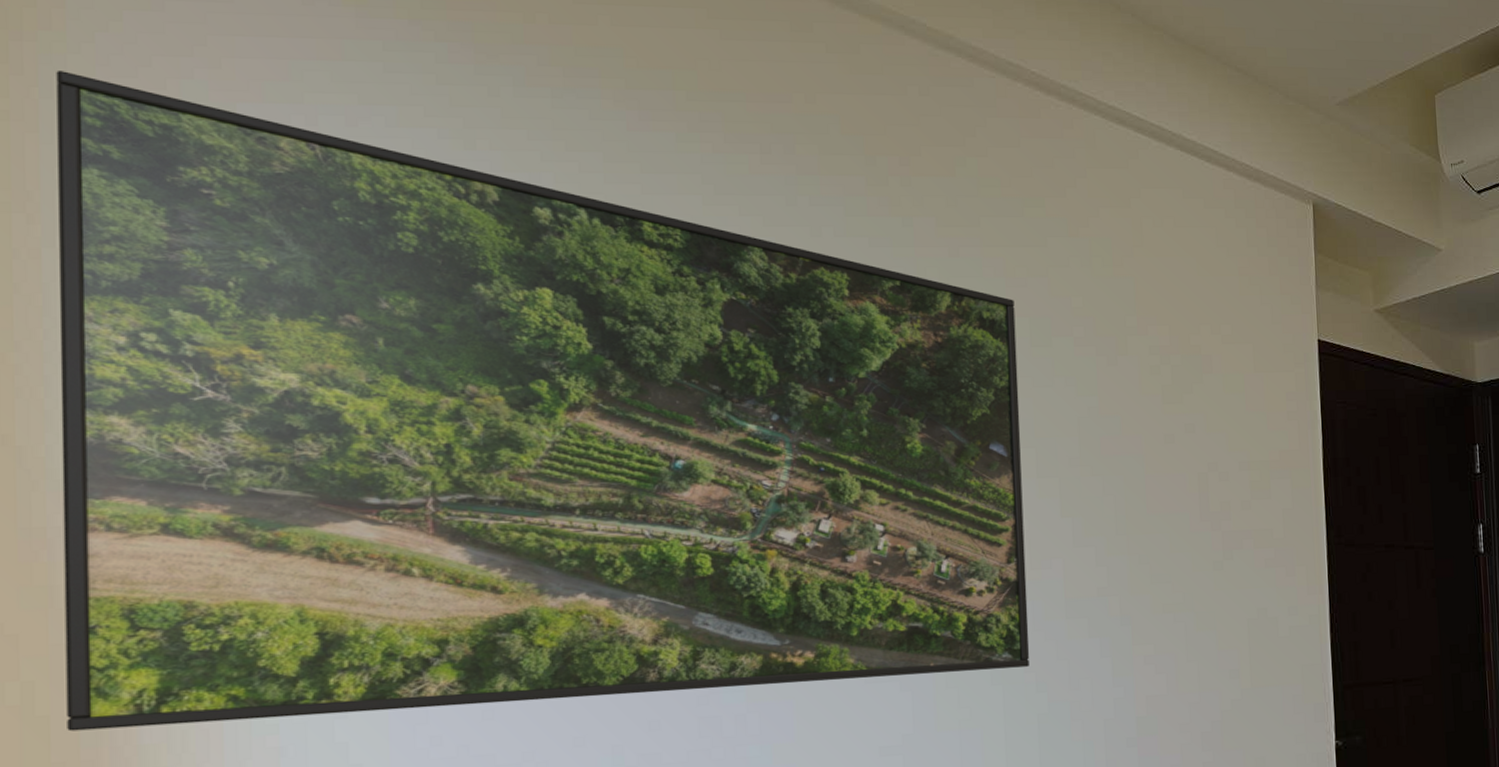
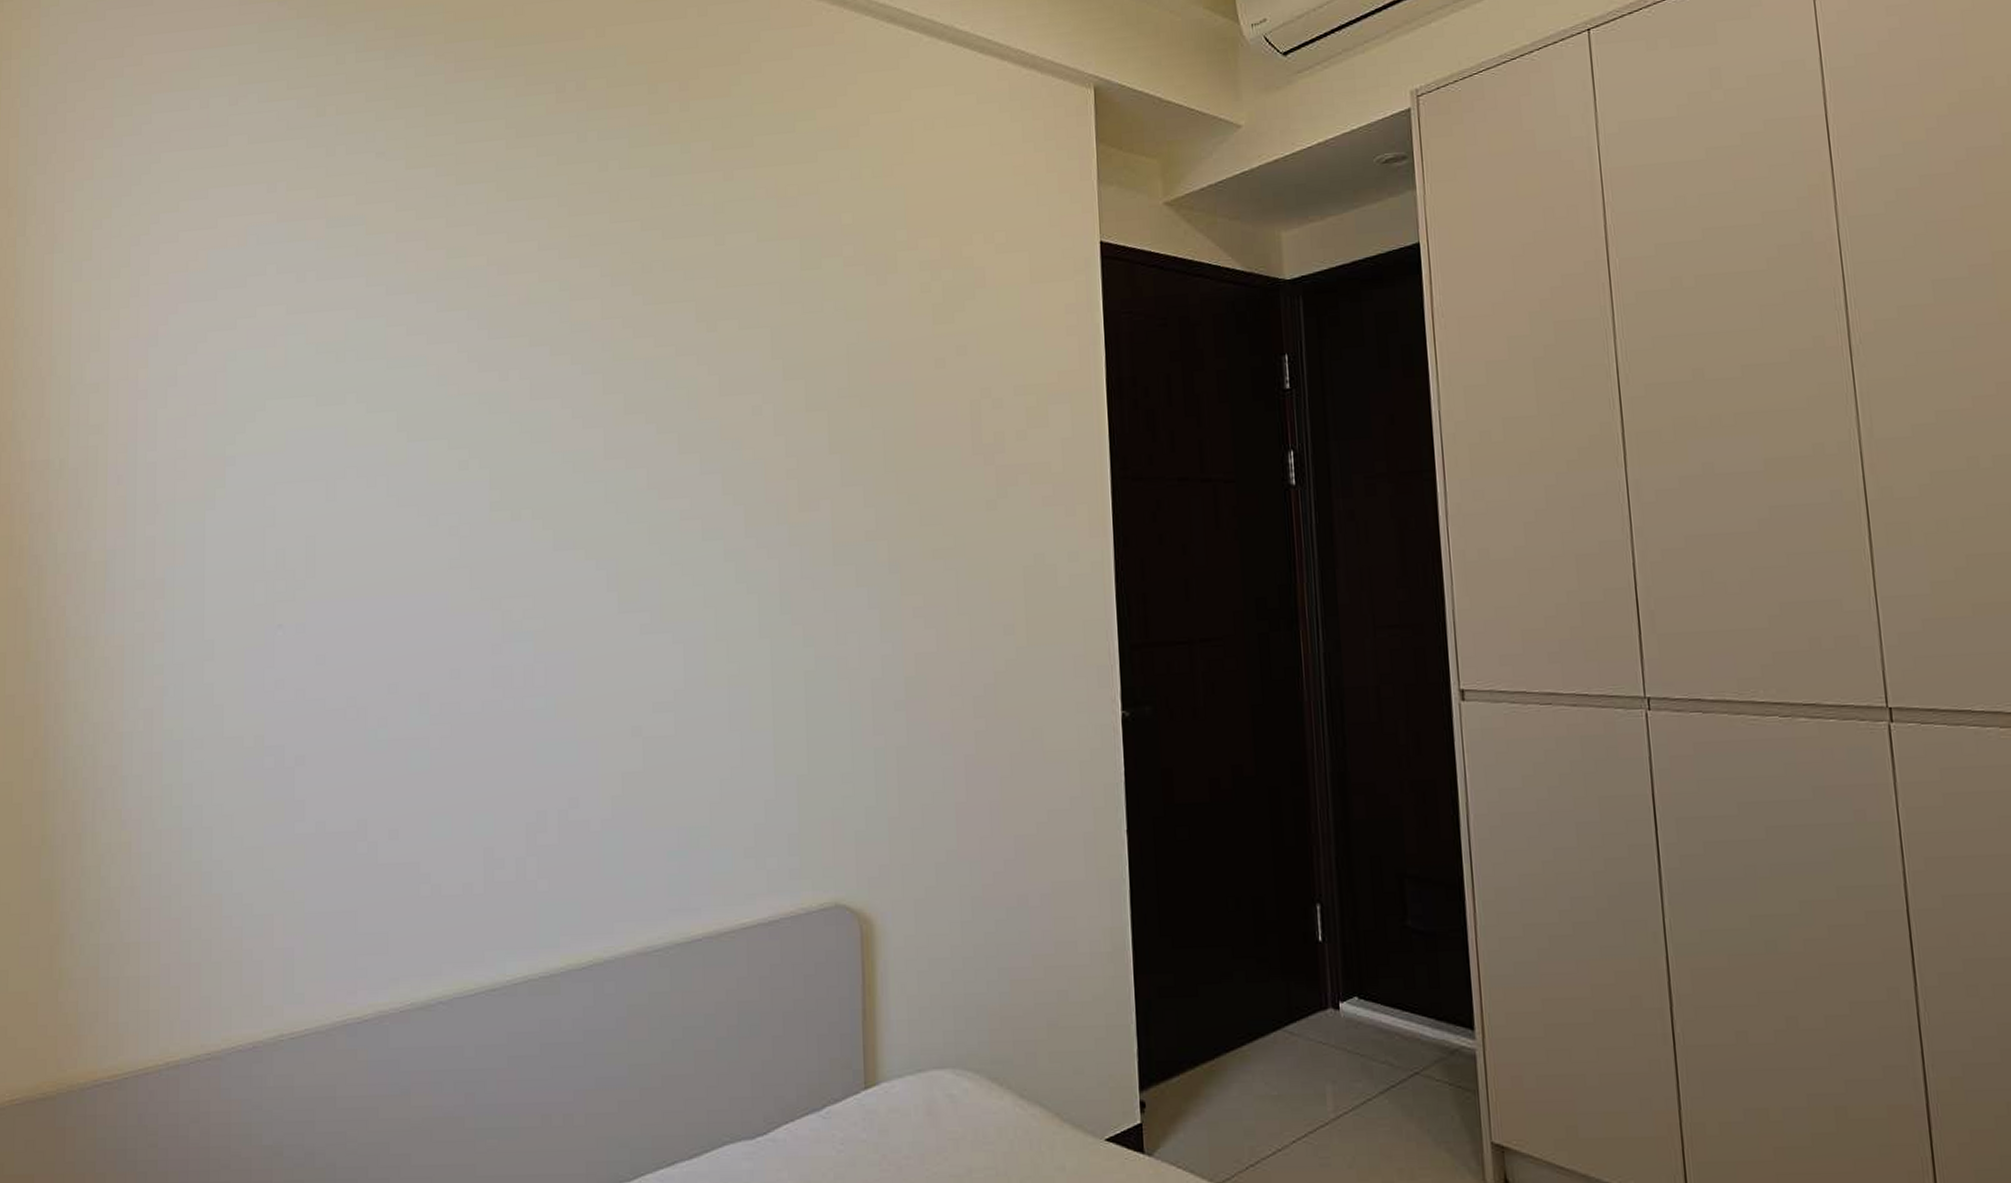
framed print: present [56,71,1030,732] -> none [17,81,798,667]

